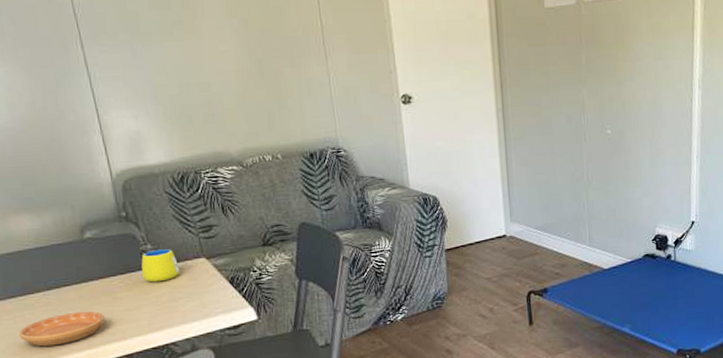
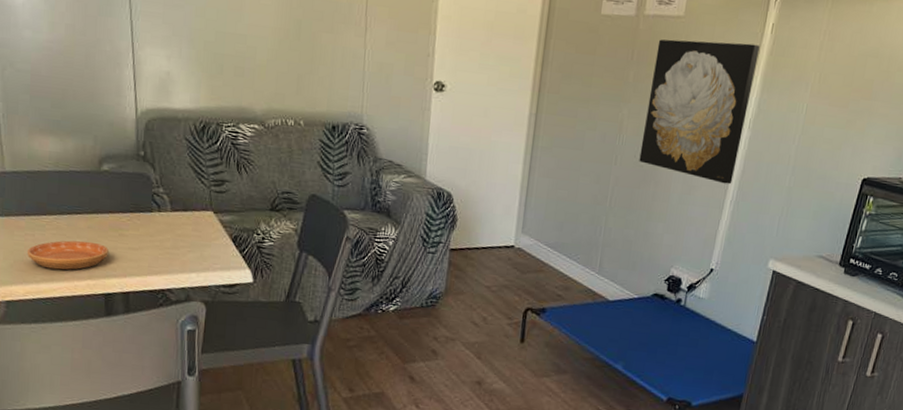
mug: present [141,249,180,283] -> none [150,194,187,227]
wall art: none [601,11,695,142] -> present [639,39,760,185]

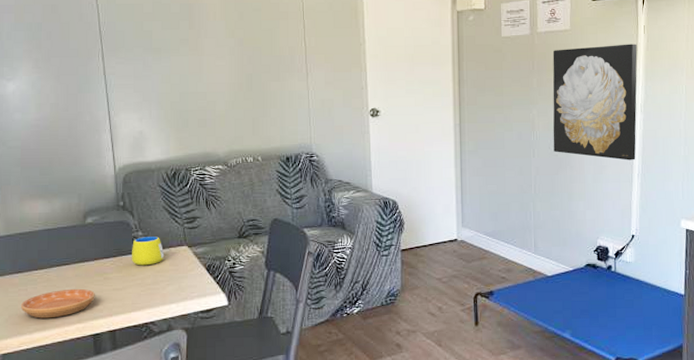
mug: none [150,194,187,227] -> present [132,237,165,266]

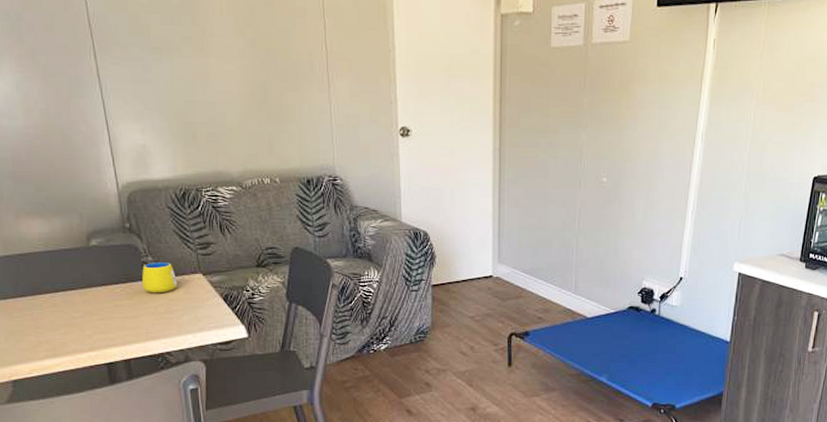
saucer: present [20,288,95,319] -> none [27,315,106,345]
wall art: present [552,44,638,161] -> none [602,60,704,196]

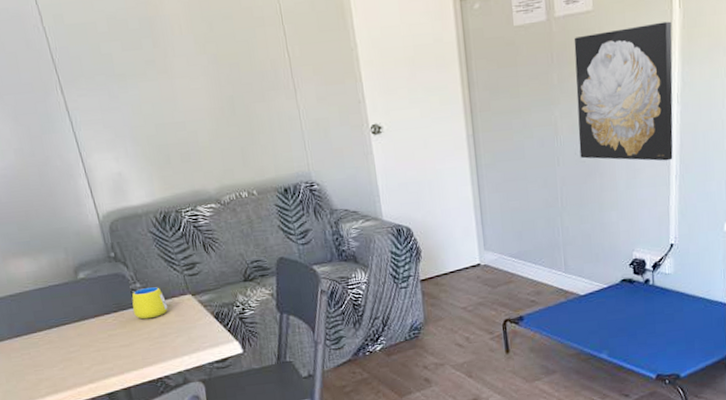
wall art: none [602,60,704,196] -> present [574,21,673,161]

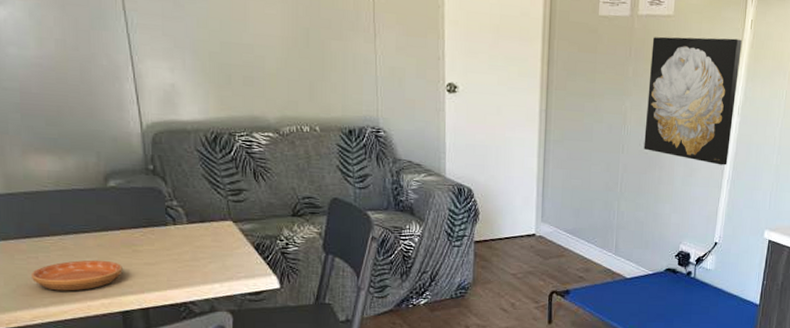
saucer: none [26,348,103,382] -> present [30,259,123,291]
mug: present [132,287,168,319] -> none [165,207,205,240]

